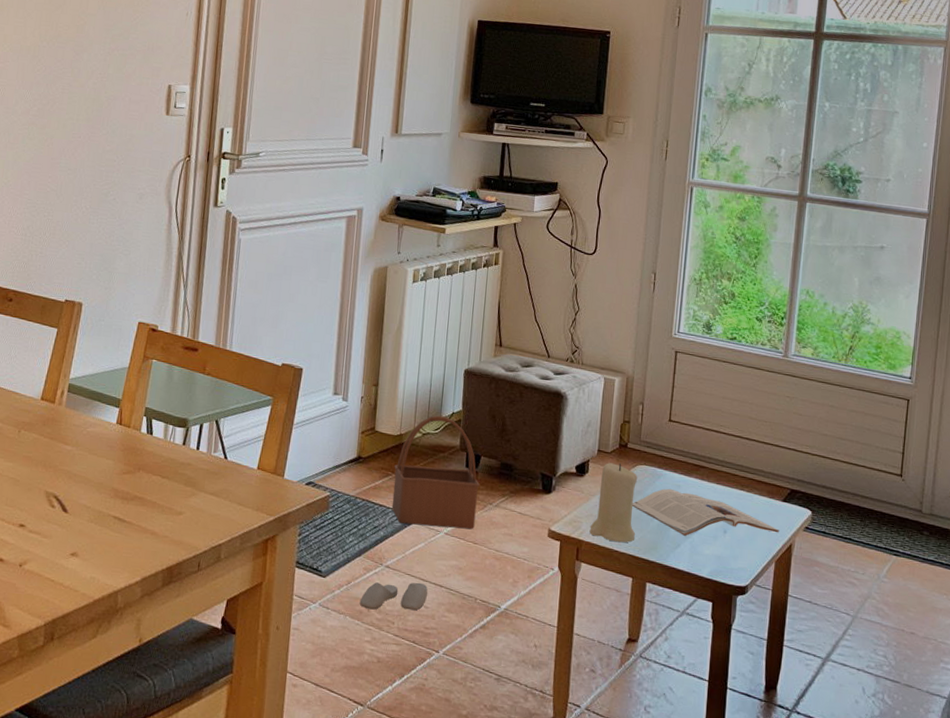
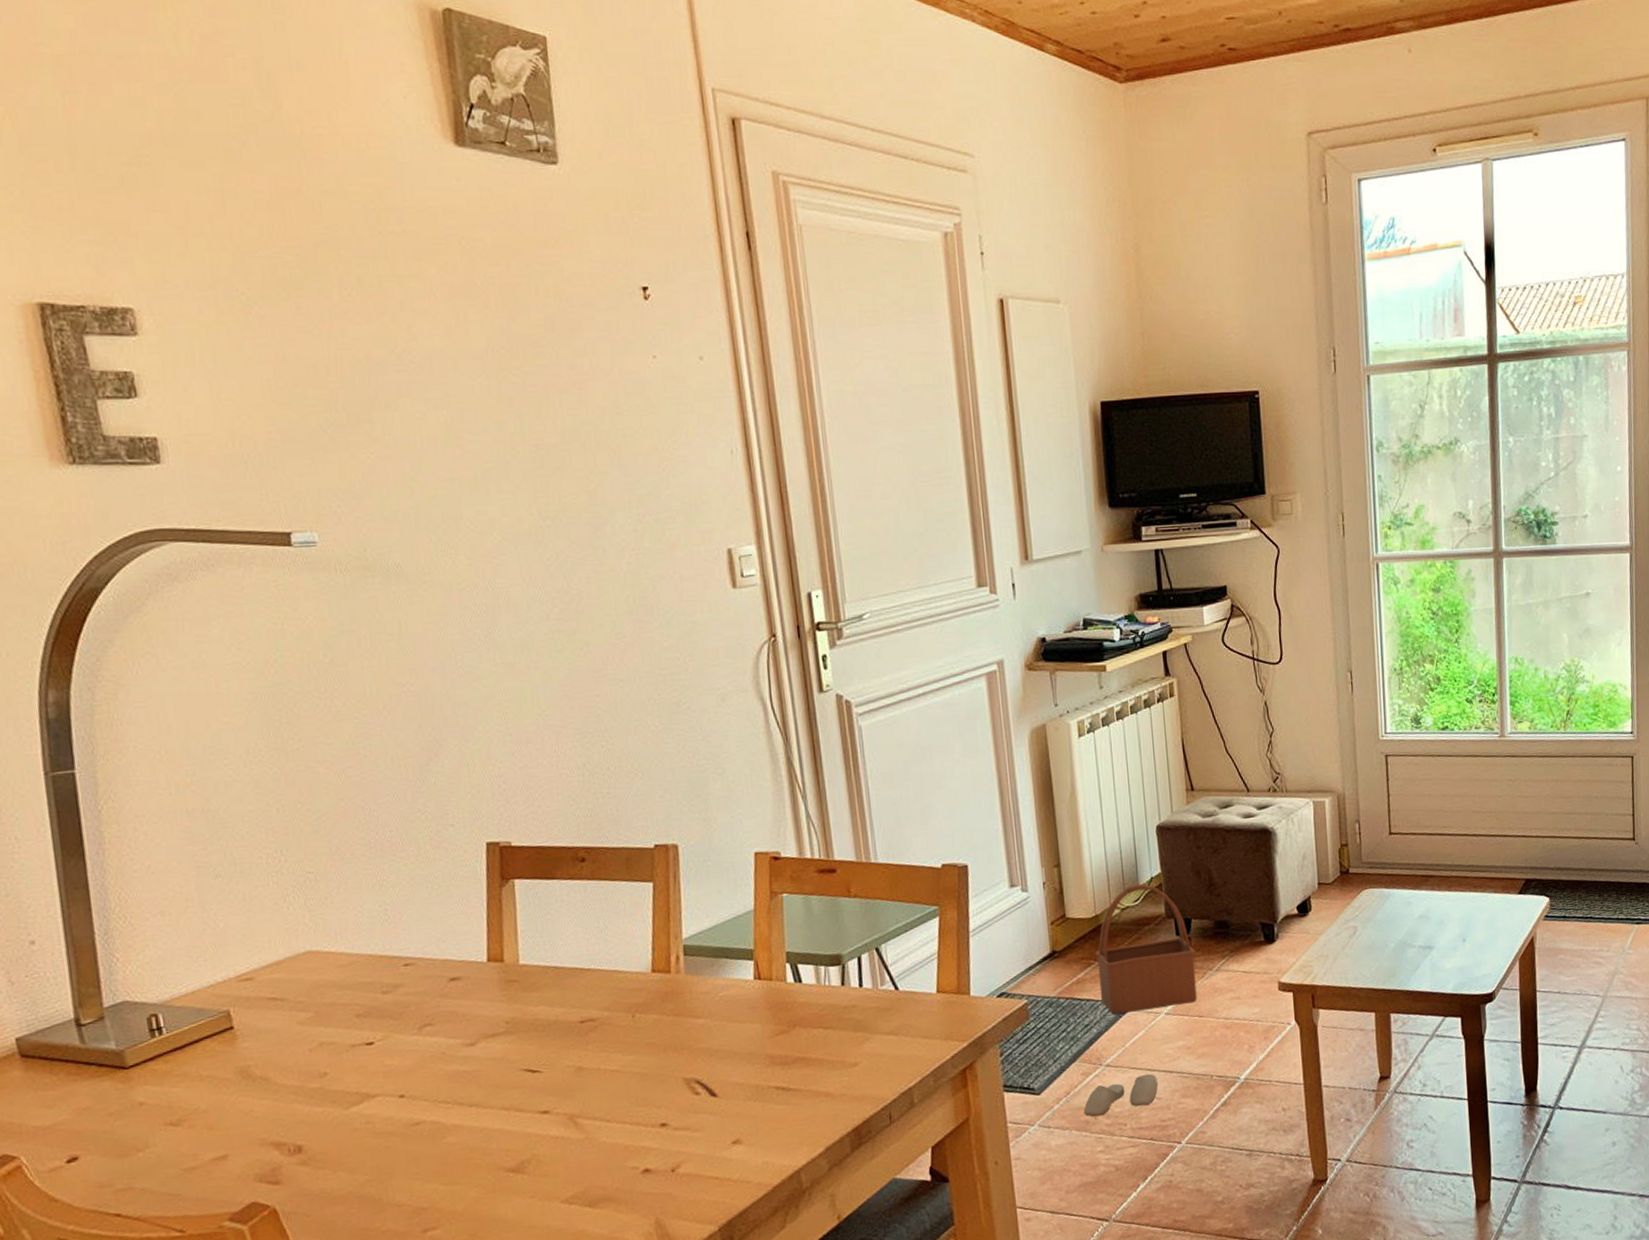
candle: present [589,463,638,543] -> none [1322,892,1372,979]
magazine: present [632,488,780,537] -> none [1363,907,1520,956]

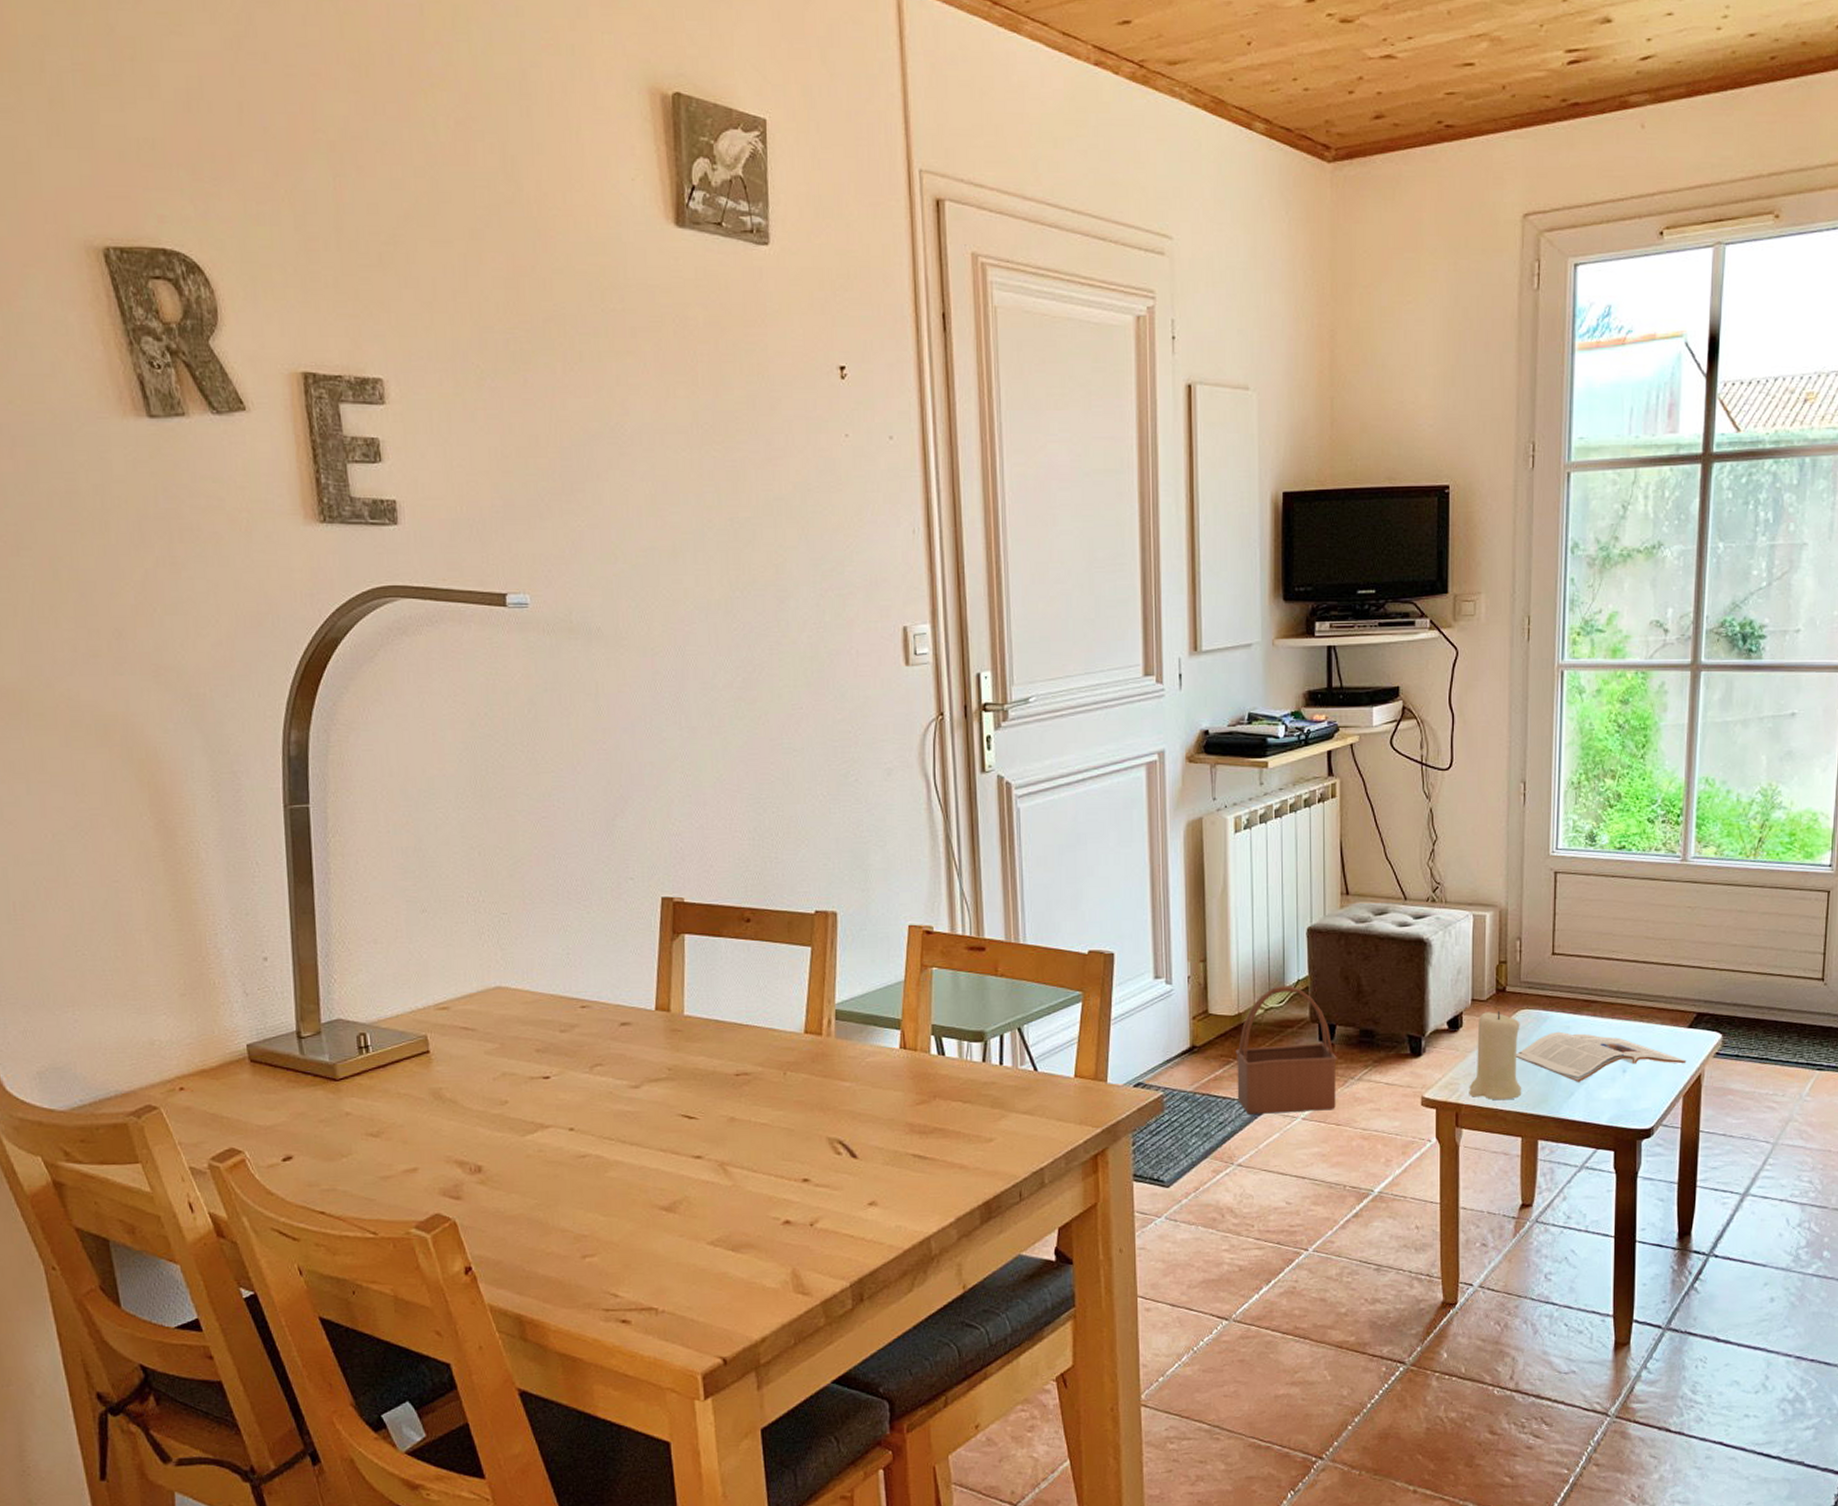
slippers: present [1083,1073,1159,1117] -> none [1211,1177,1290,1215]
candle: none [1322,892,1372,979] -> present [1469,1010,1522,1101]
magazine: none [1363,907,1520,956] -> present [1516,1031,1687,1083]

